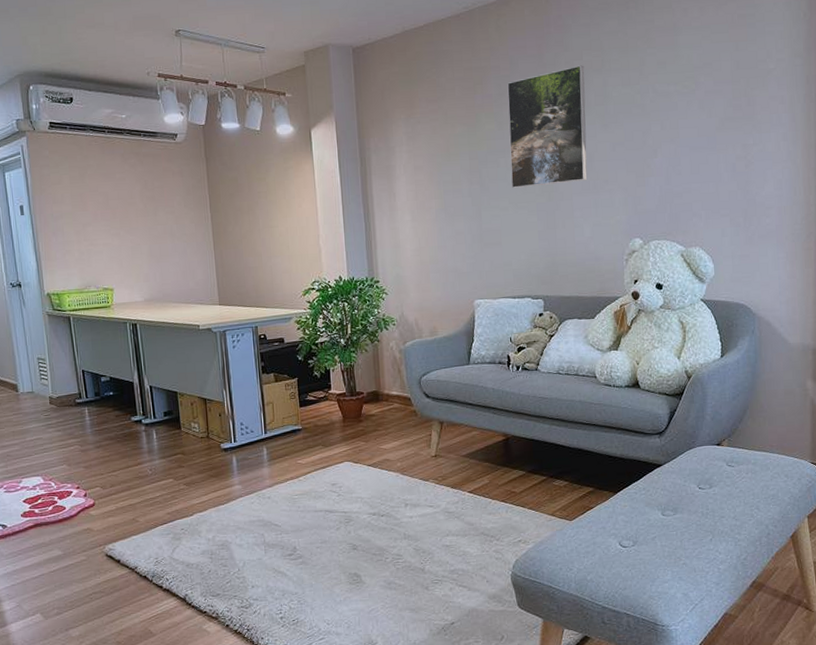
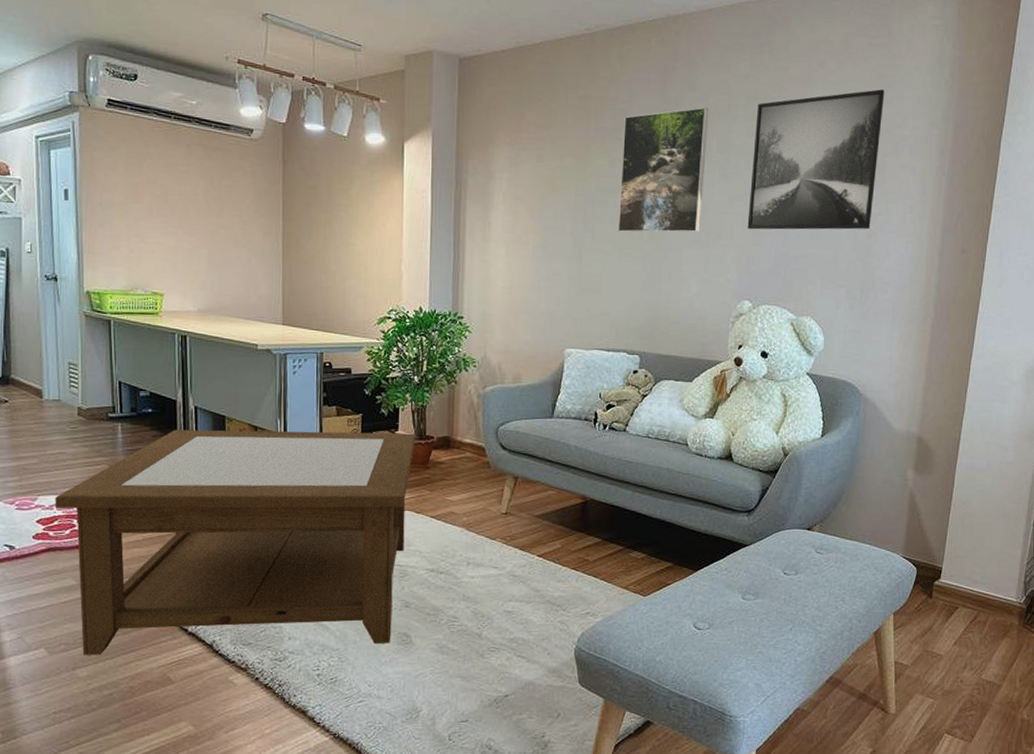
coffee table: none [37,391,348,617] -> present [54,429,415,655]
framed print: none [628,29,748,173] -> present [747,89,885,230]

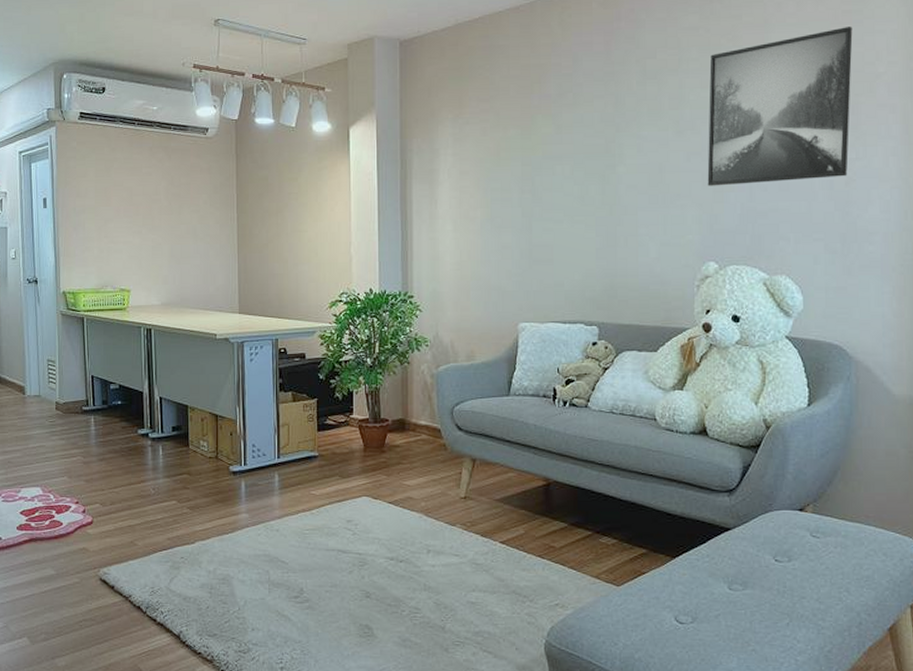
coffee table: present [54,429,415,655] -> none [36,417,370,645]
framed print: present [617,107,709,233] -> none [567,64,658,200]

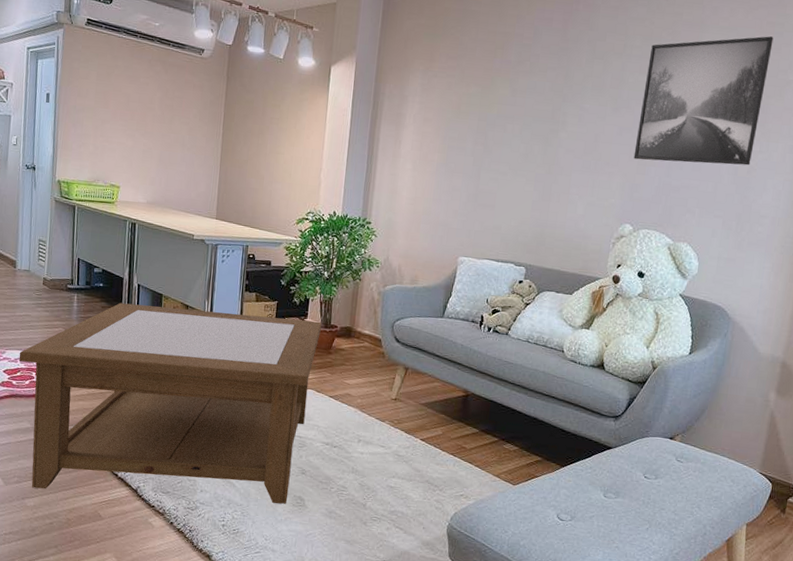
coffee table: none [36,417,370,645] -> present [19,302,322,504]

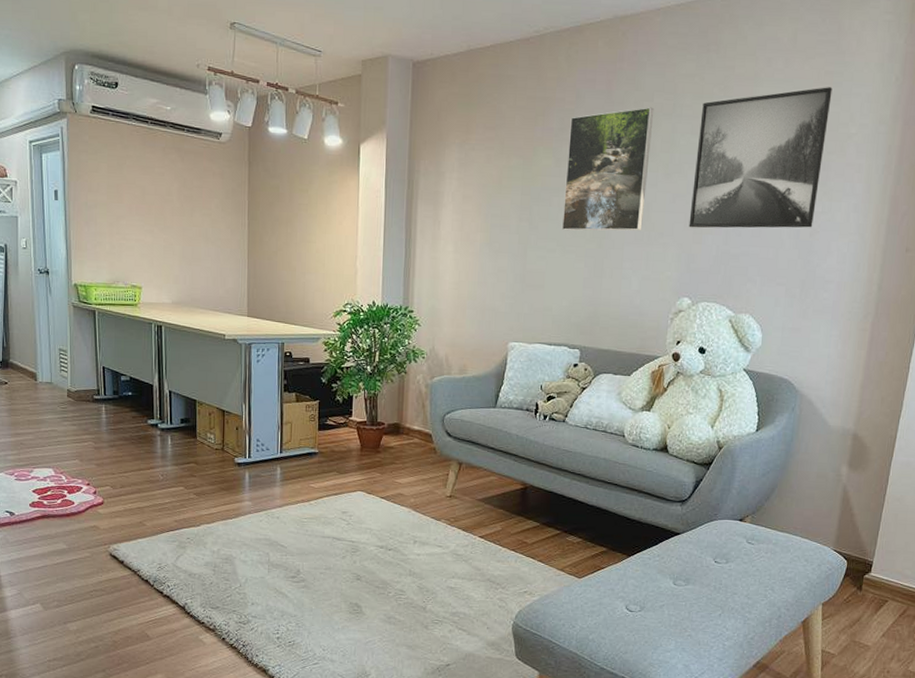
coffee table: present [19,302,322,504] -> none [48,411,368,613]
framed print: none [514,46,606,160] -> present [561,107,654,231]

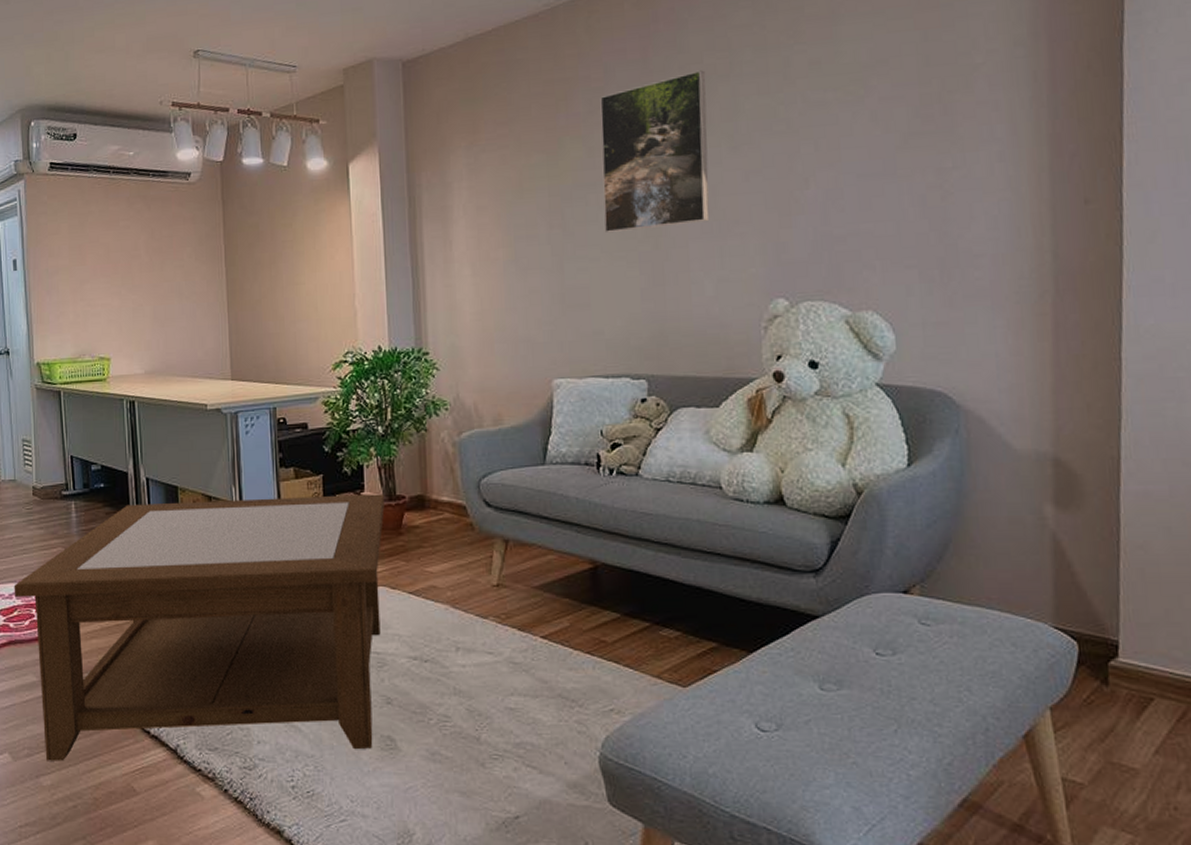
coffee table: none [48,411,368,613] -> present [14,494,385,761]
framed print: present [688,87,833,228] -> none [767,11,943,210]

